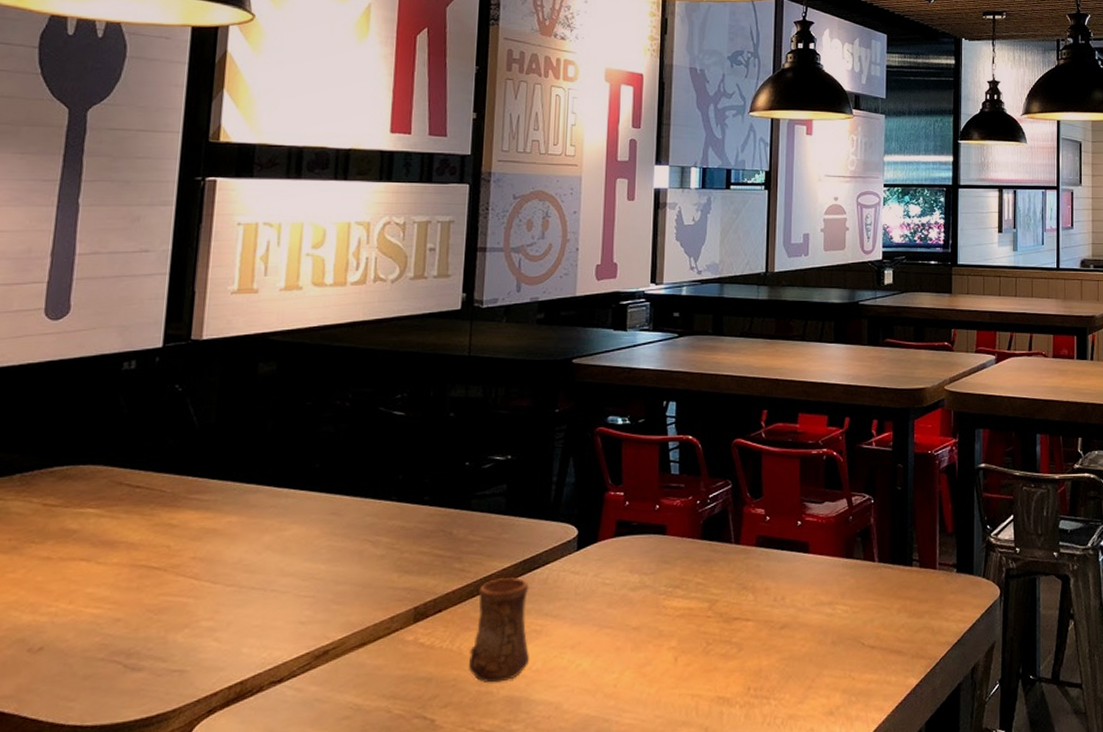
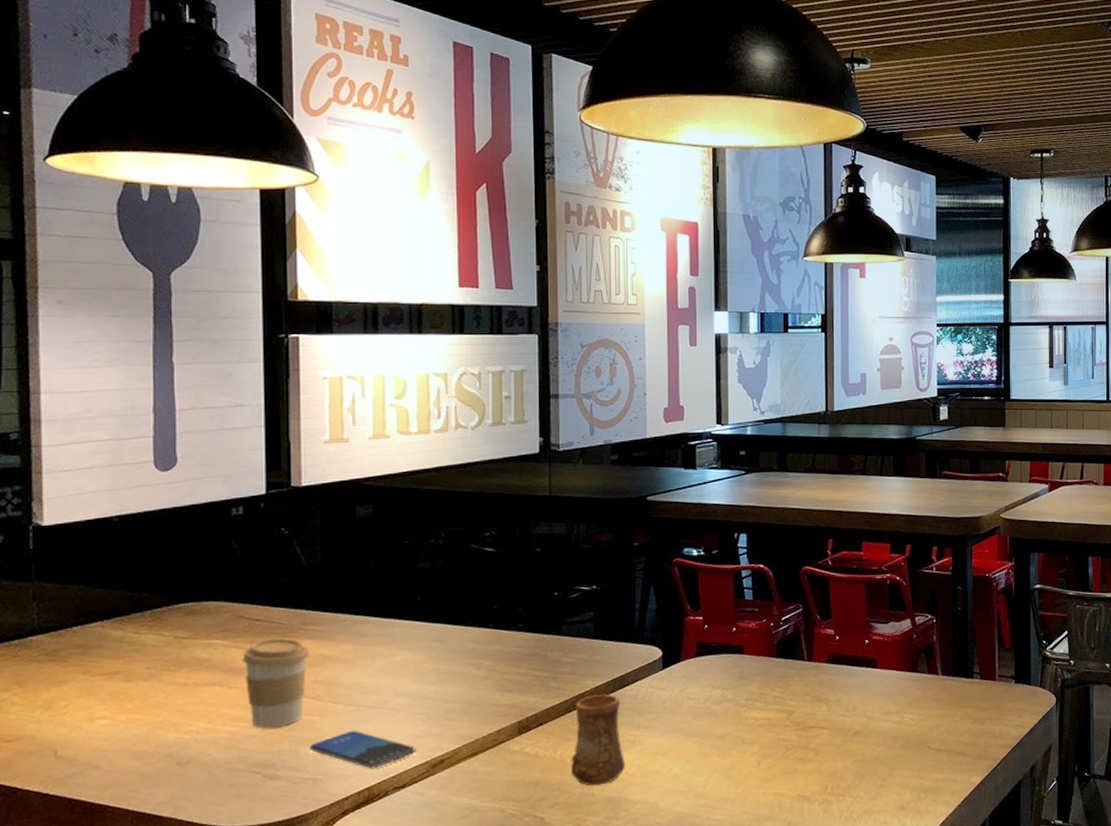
coffee cup: none [115,507,191,611] -> present [242,638,309,729]
smartphone: none [179,614,299,660] -> present [309,730,417,769]

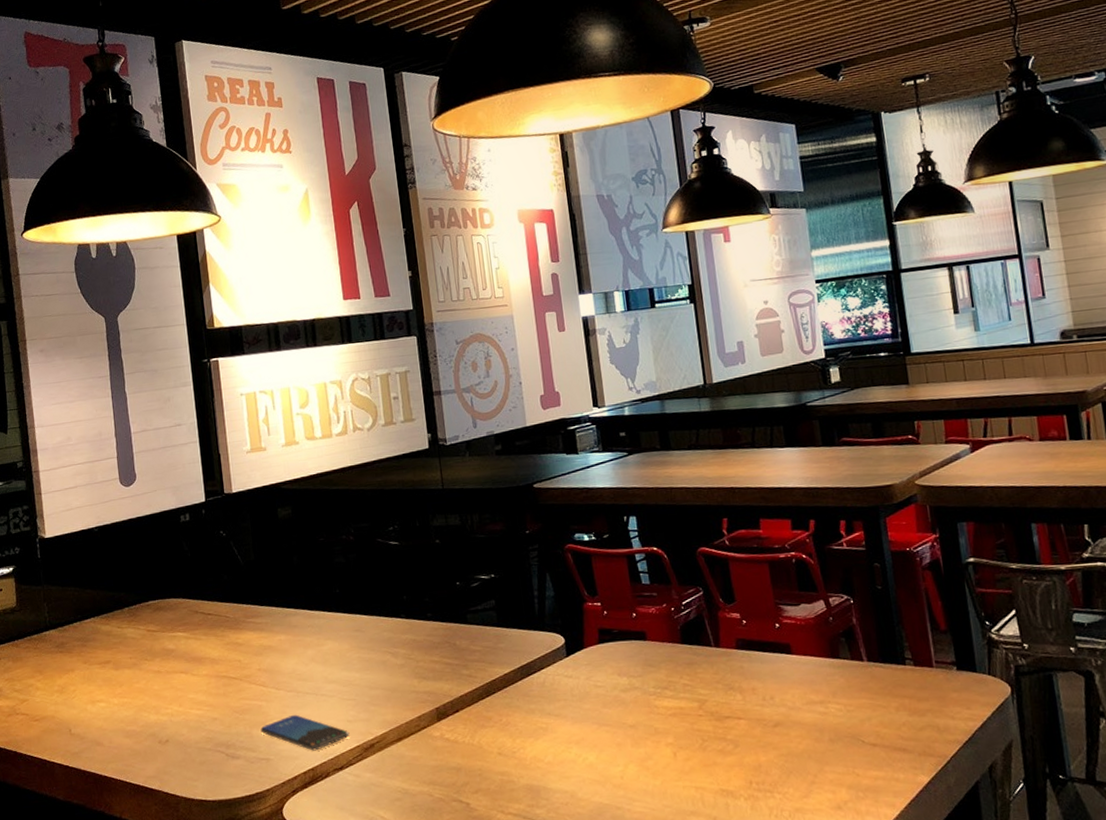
coffee cup: present [242,638,309,729] -> none [200,630,253,712]
cup: present [570,694,626,786] -> none [487,681,542,773]

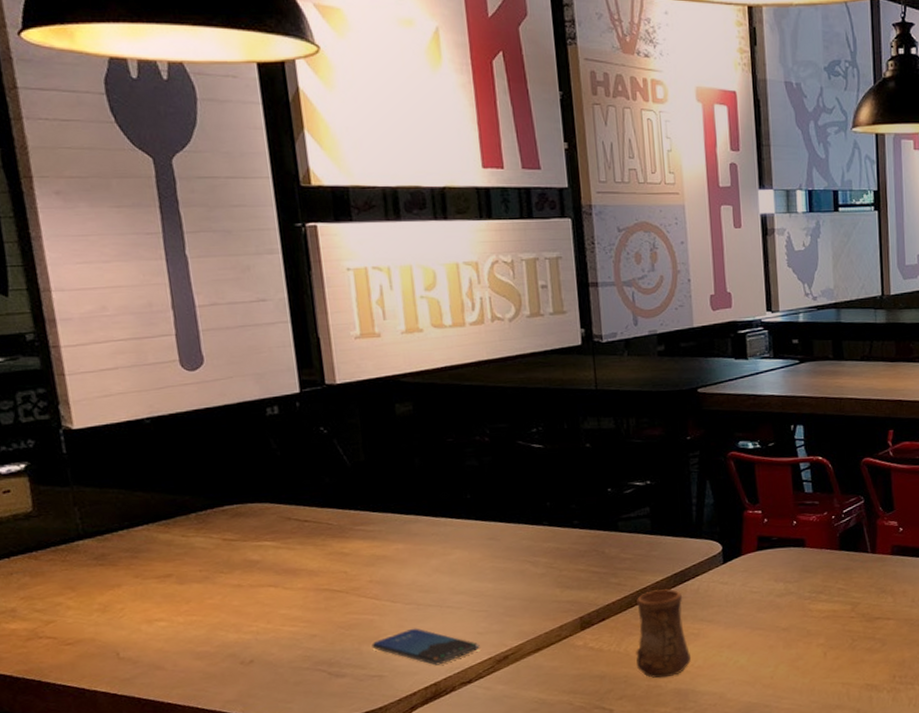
cup: none [487,681,542,773] -> present [636,589,692,679]

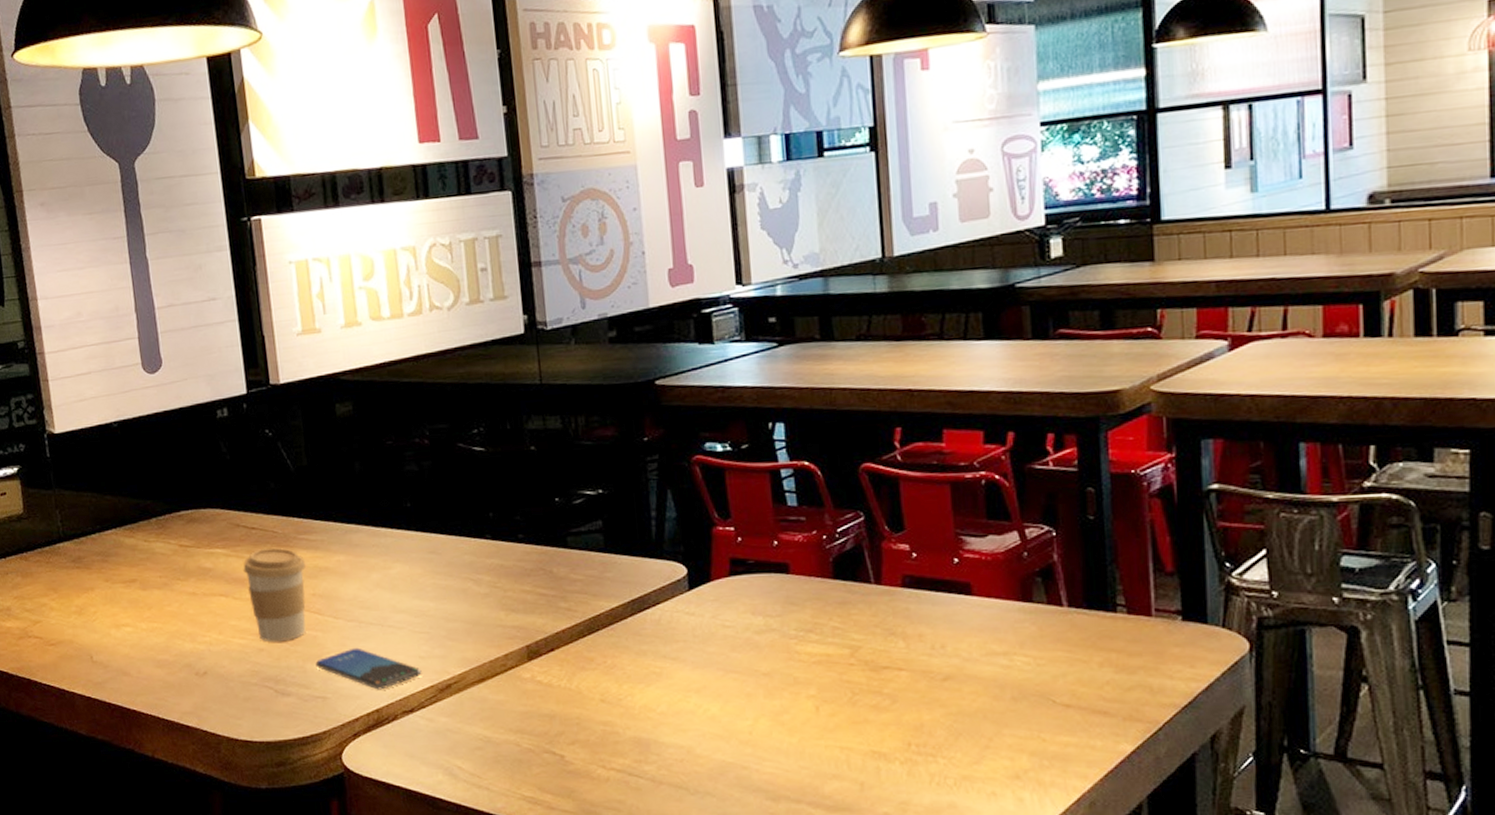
coffee cup: none [294,538,362,628] -> present [243,547,306,642]
cup: present [636,589,692,679] -> none [589,618,654,723]

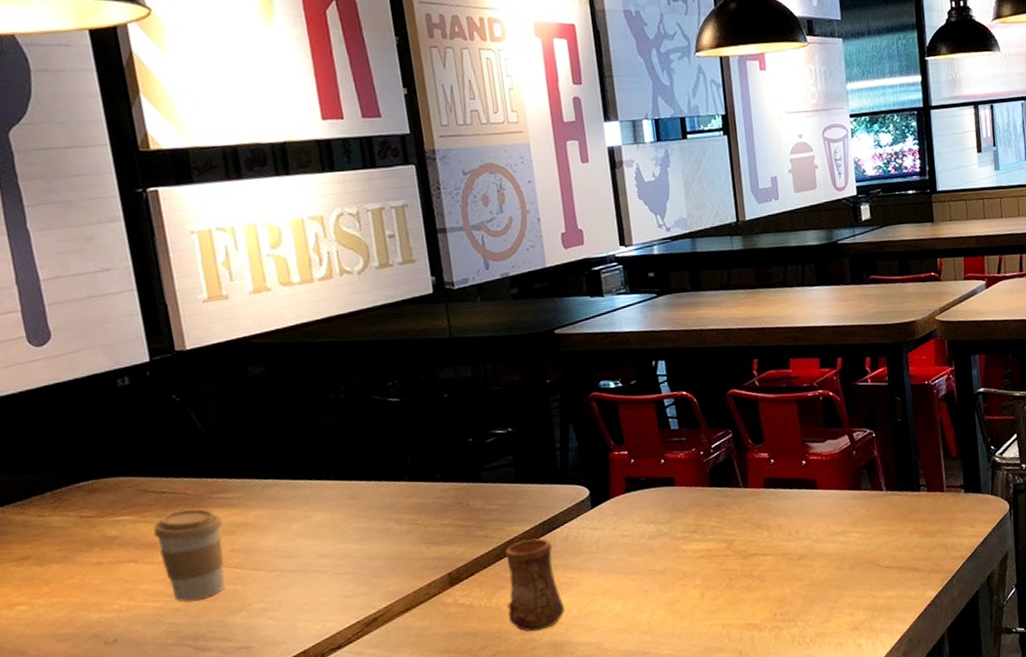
smartphone: present [315,647,422,690] -> none [236,595,348,633]
cup: none [589,618,654,723] -> present [505,538,565,632]

